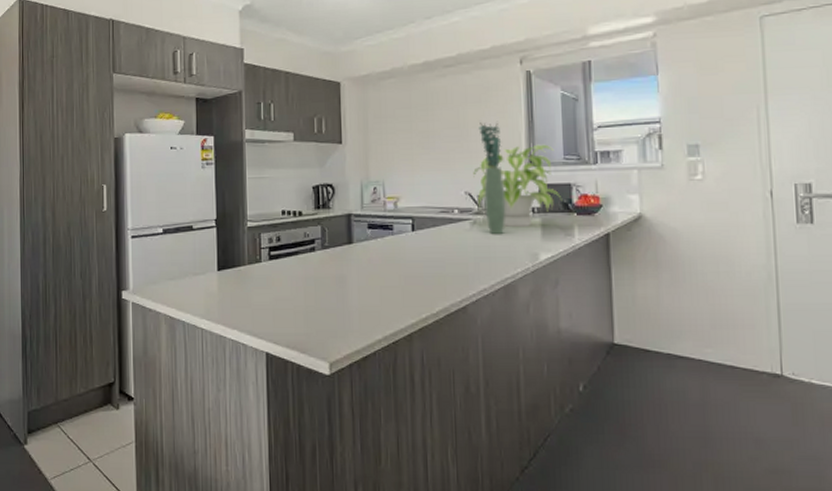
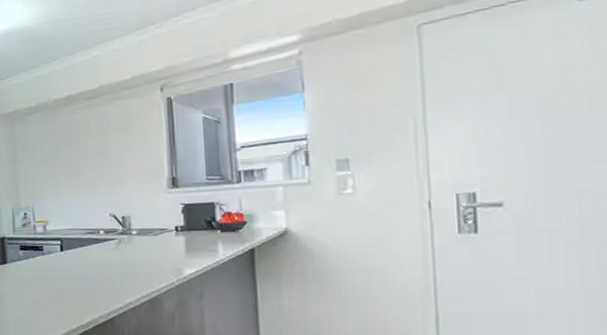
plant: present [473,144,563,228] -> none [117,166,206,246]
vase: present [478,122,506,235] -> none [121,149,150,253]

